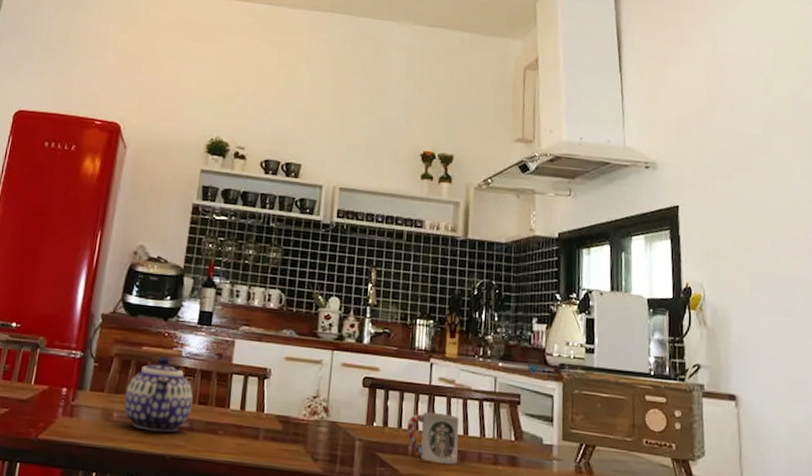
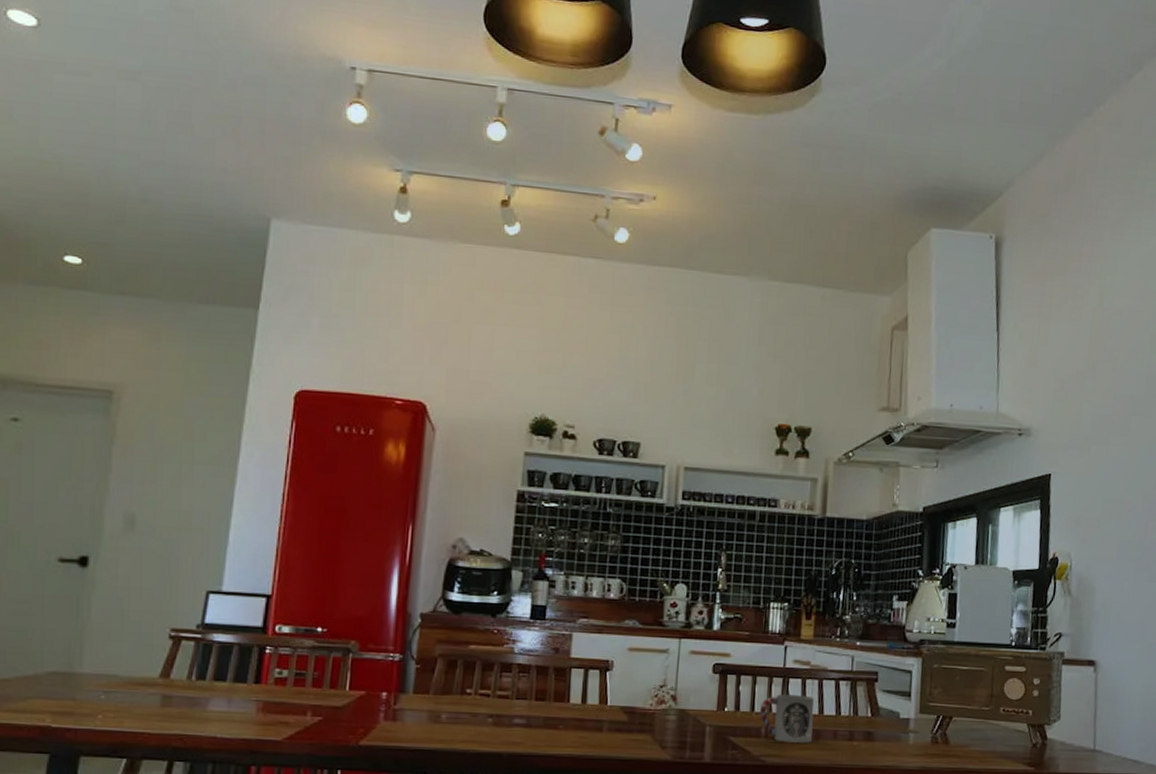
teapot: present [124,356,193,433] -> none [453,654,529,731]

